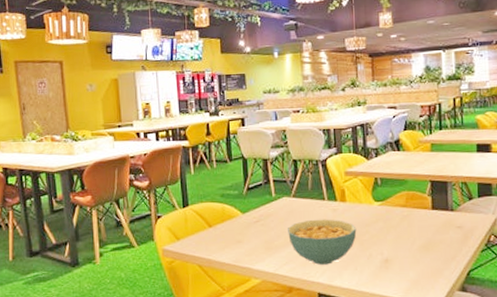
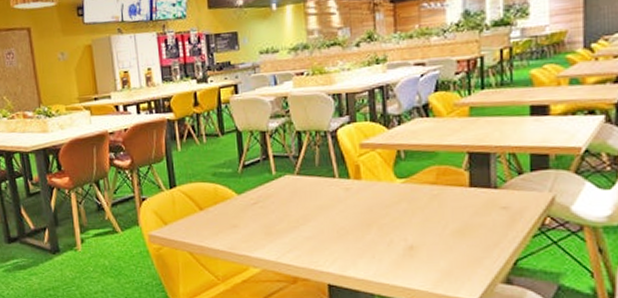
cereal bowl: present [288,219,357,265] -> none [291,199,375,252]

